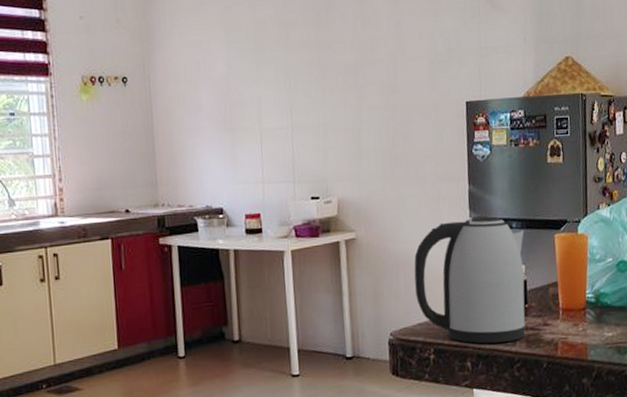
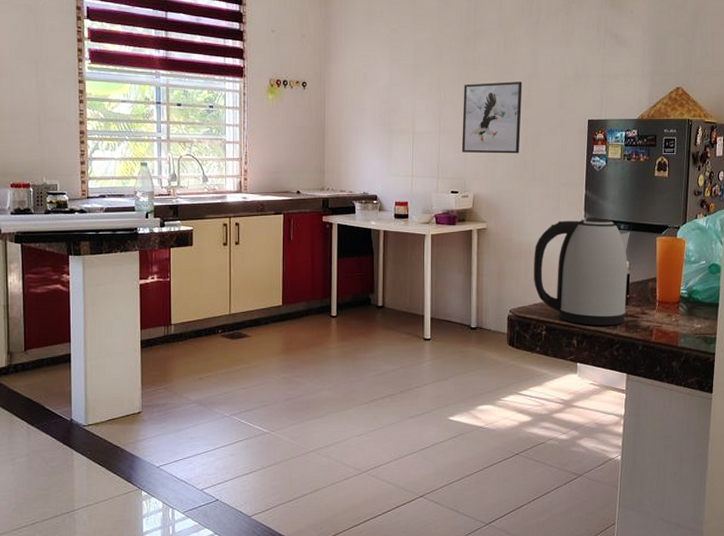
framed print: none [316,61,389,150] -> present [461,81,522,154]

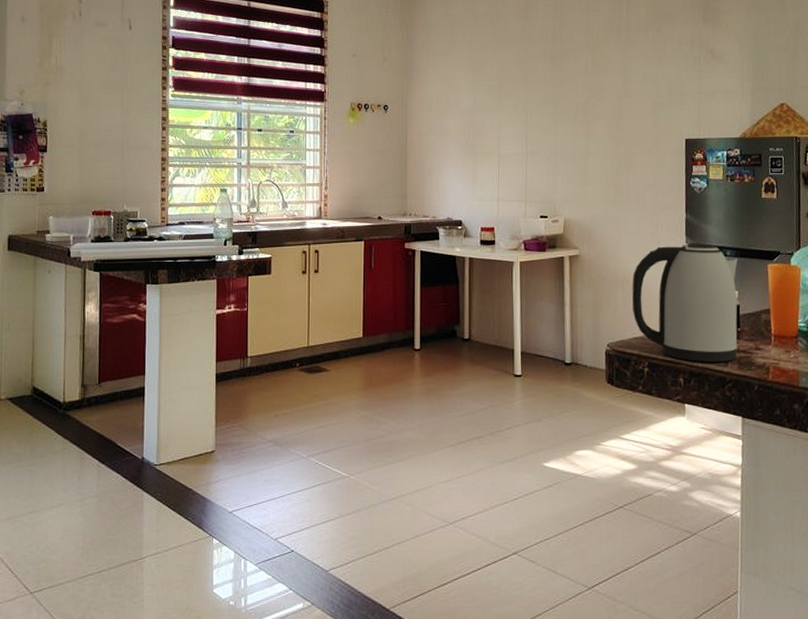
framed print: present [461,81,522,154] -> none [550,101,613,176]

